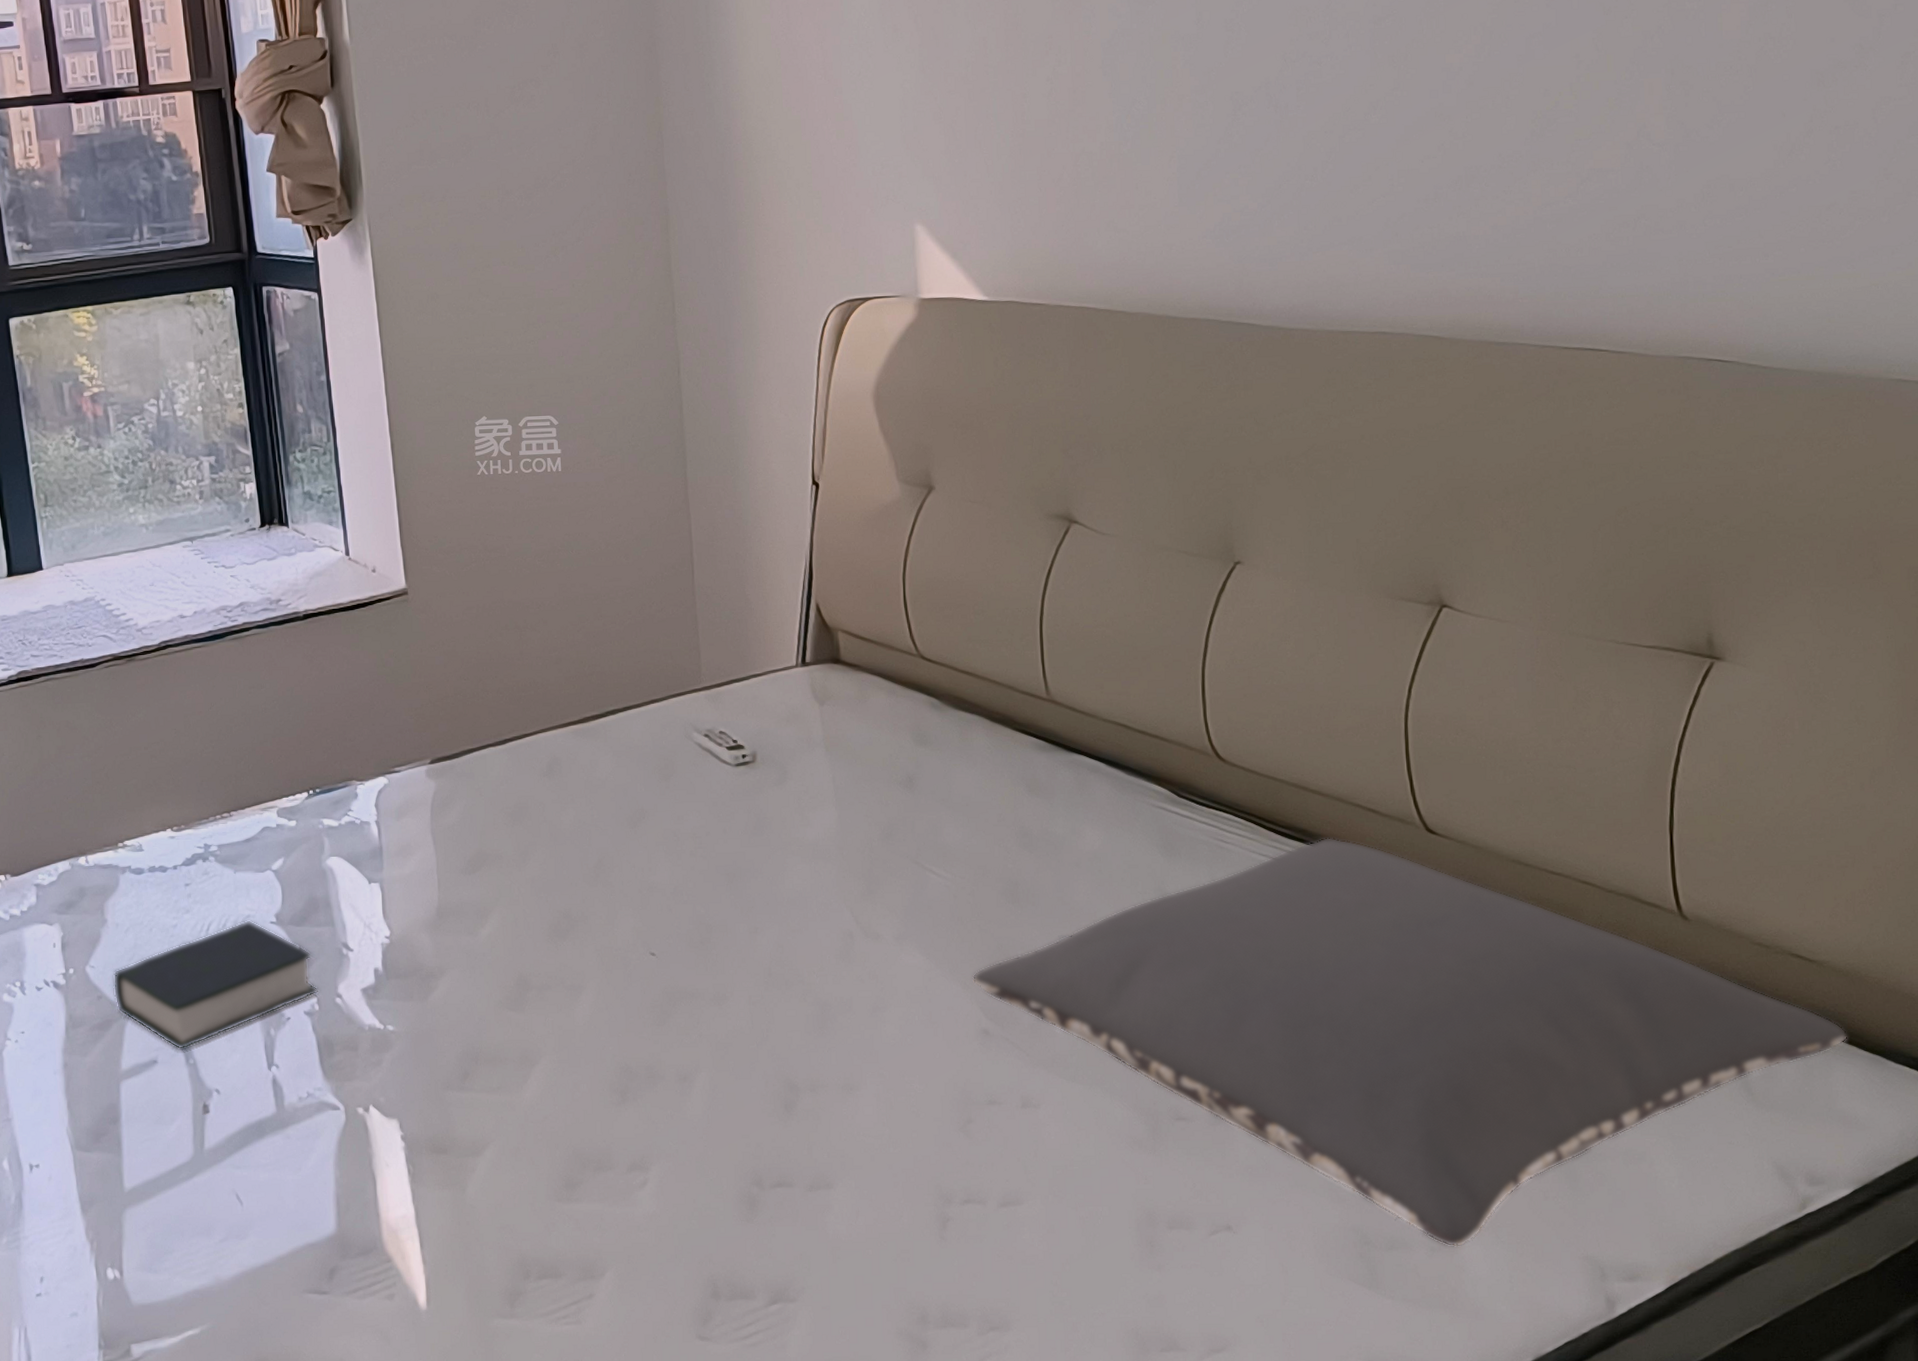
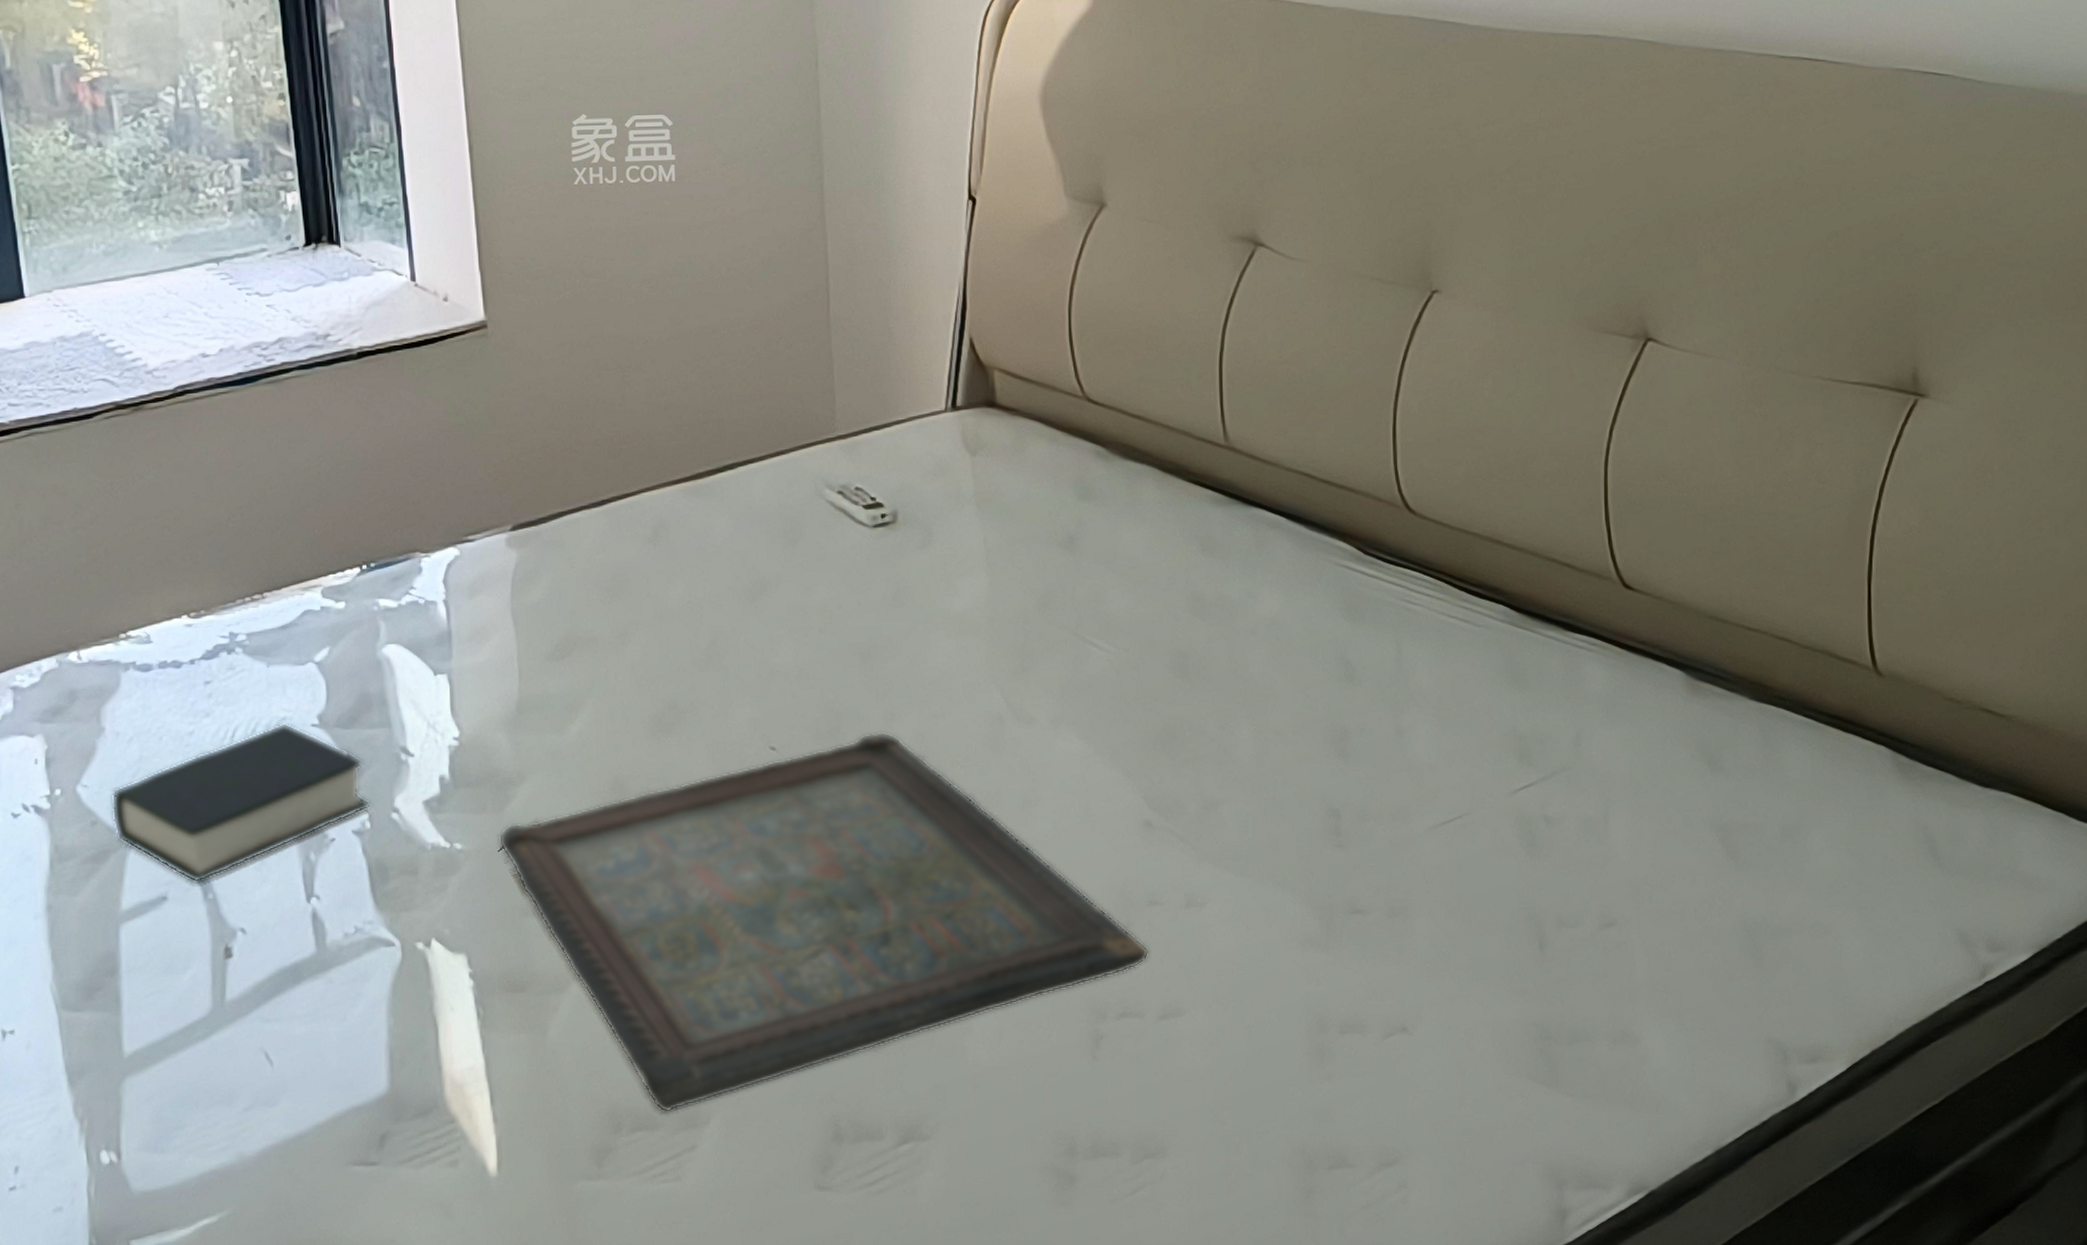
serving tray: none [423,942,990,1264] -> present [498,731,1149,1113]
pillow: present [972,838,1847,1248] -> none [1135,596,2032,1038]

